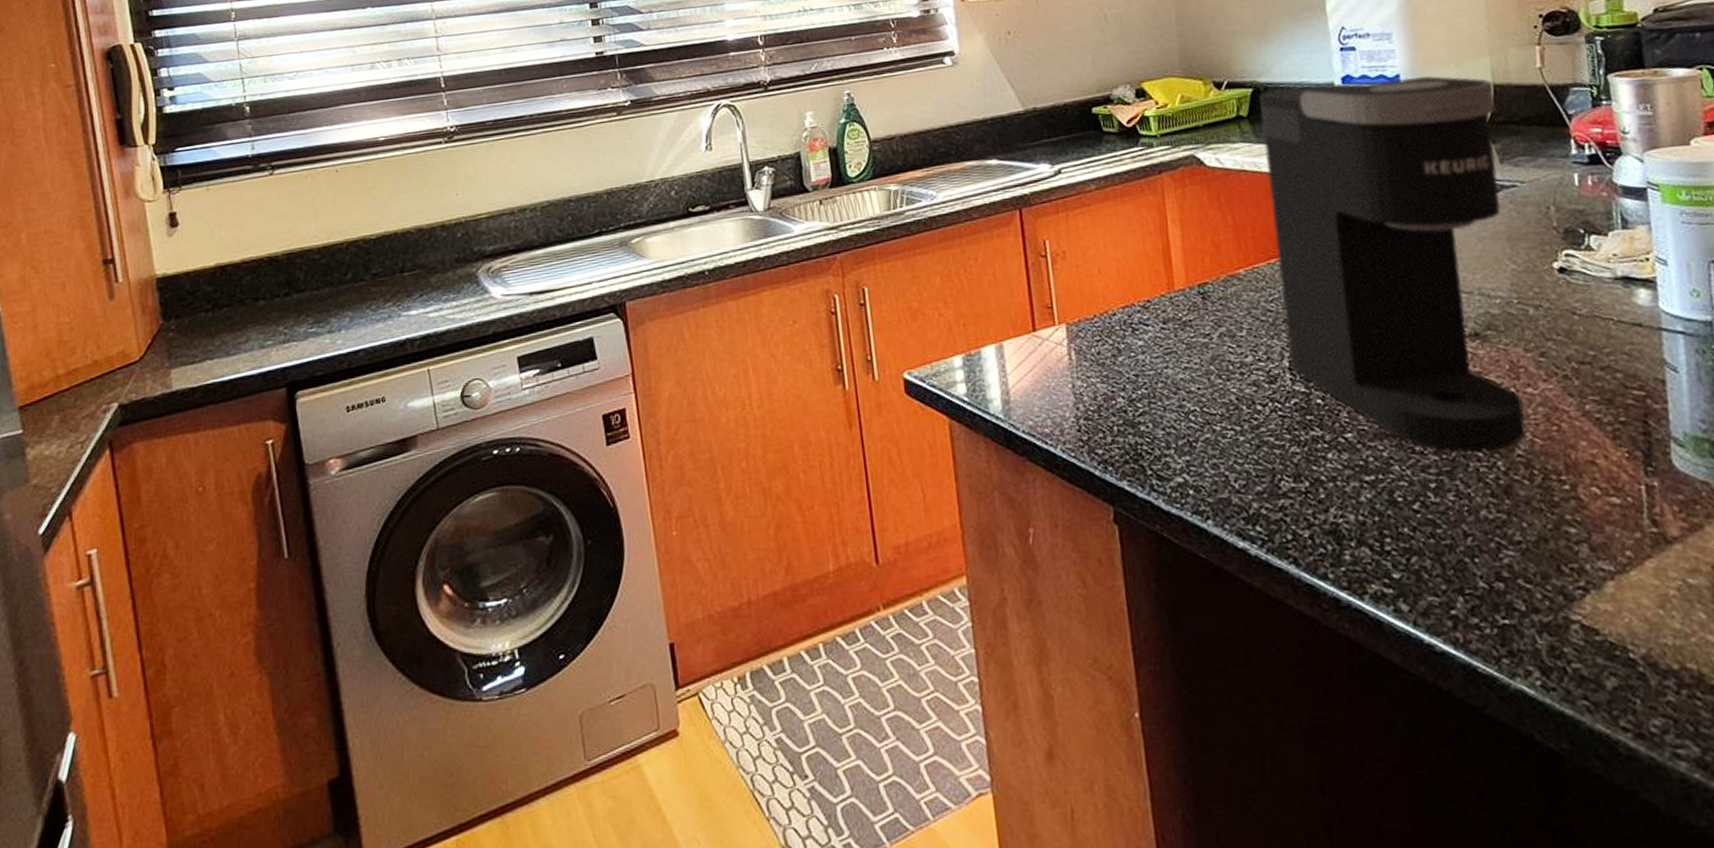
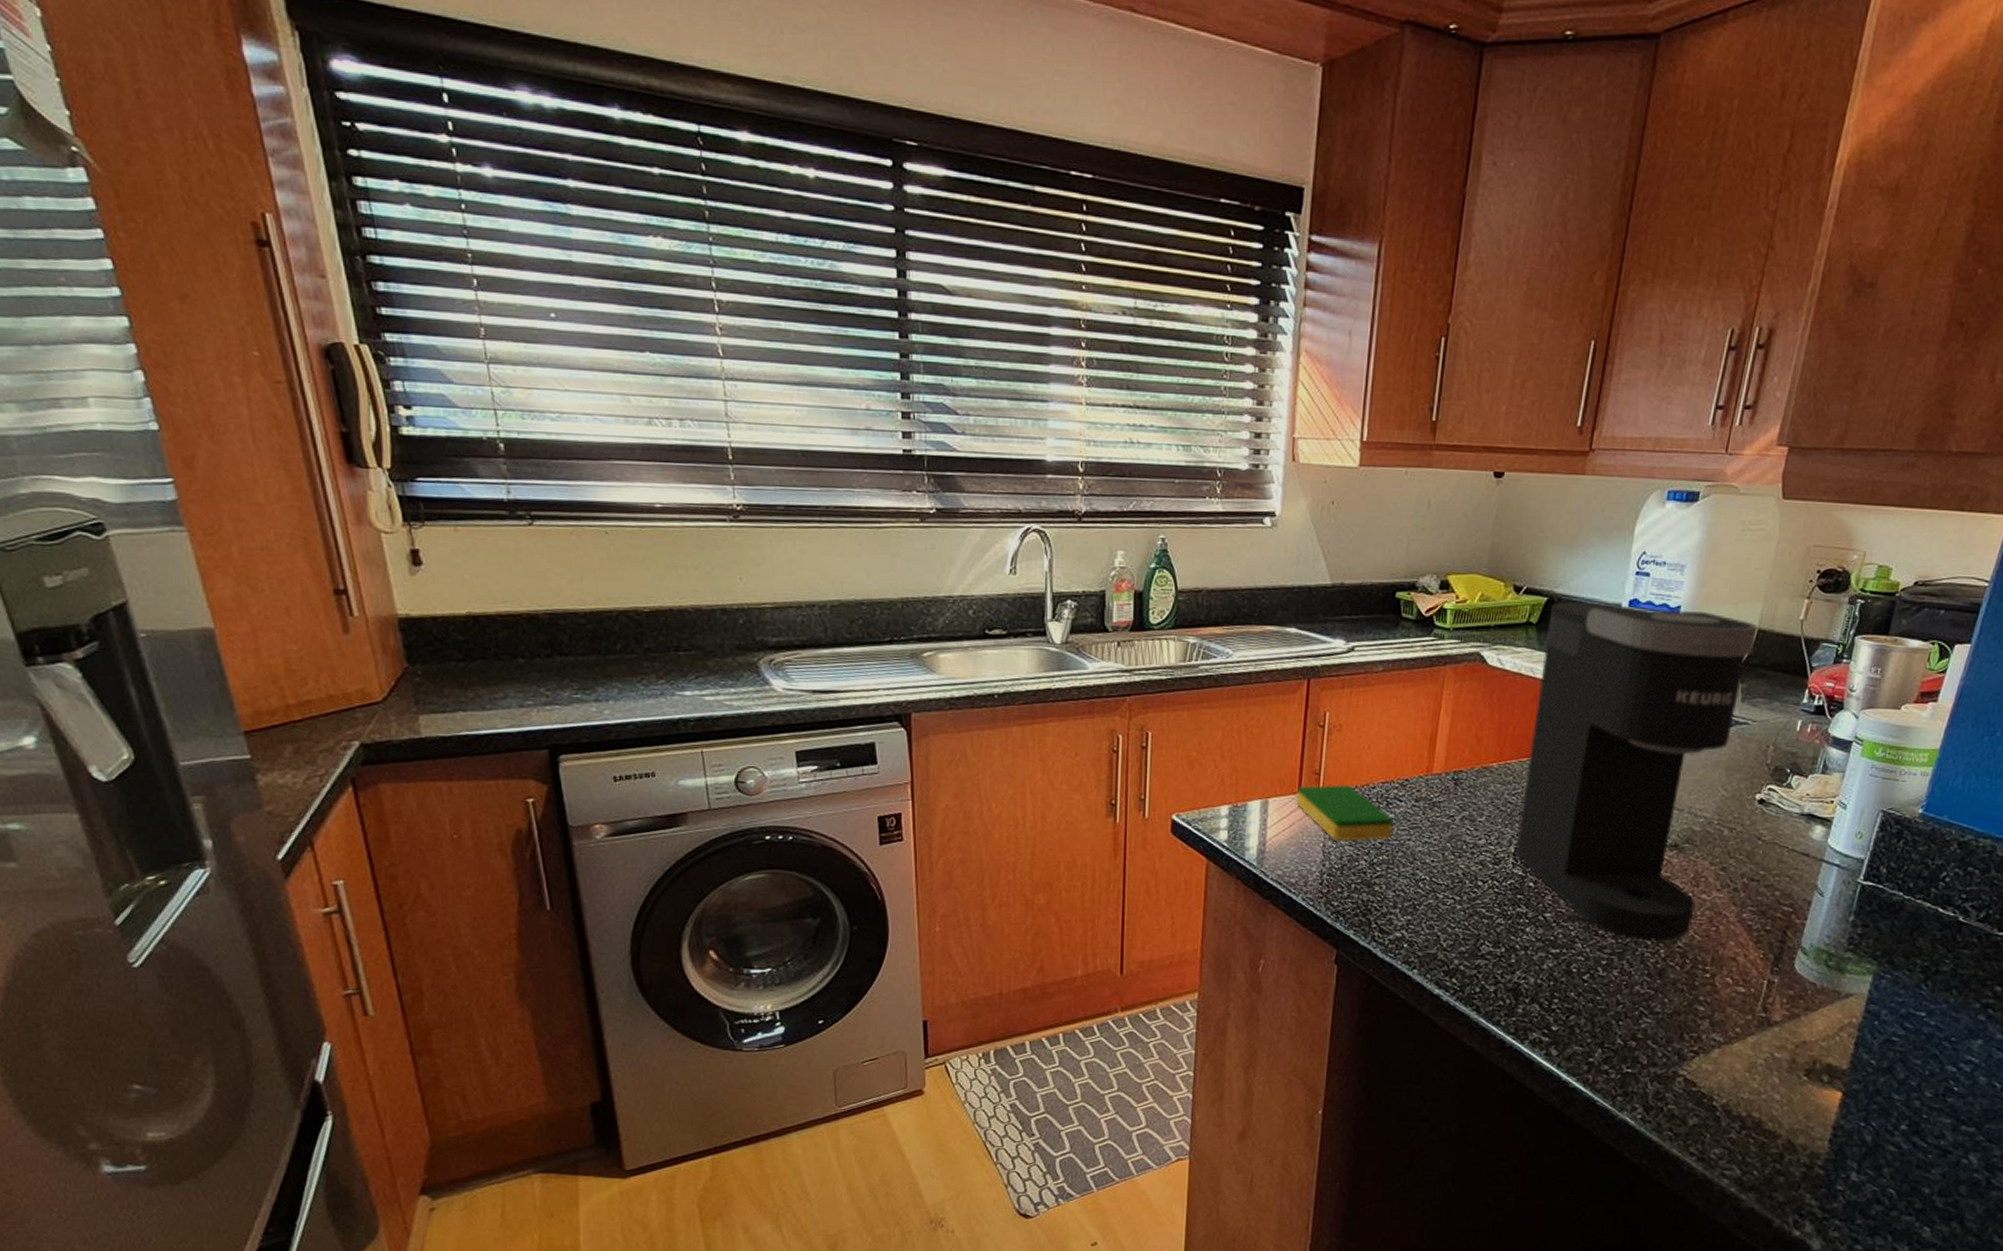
dish sponge: none [1031,315,1147,380] -> present [1297,784,1393,842]

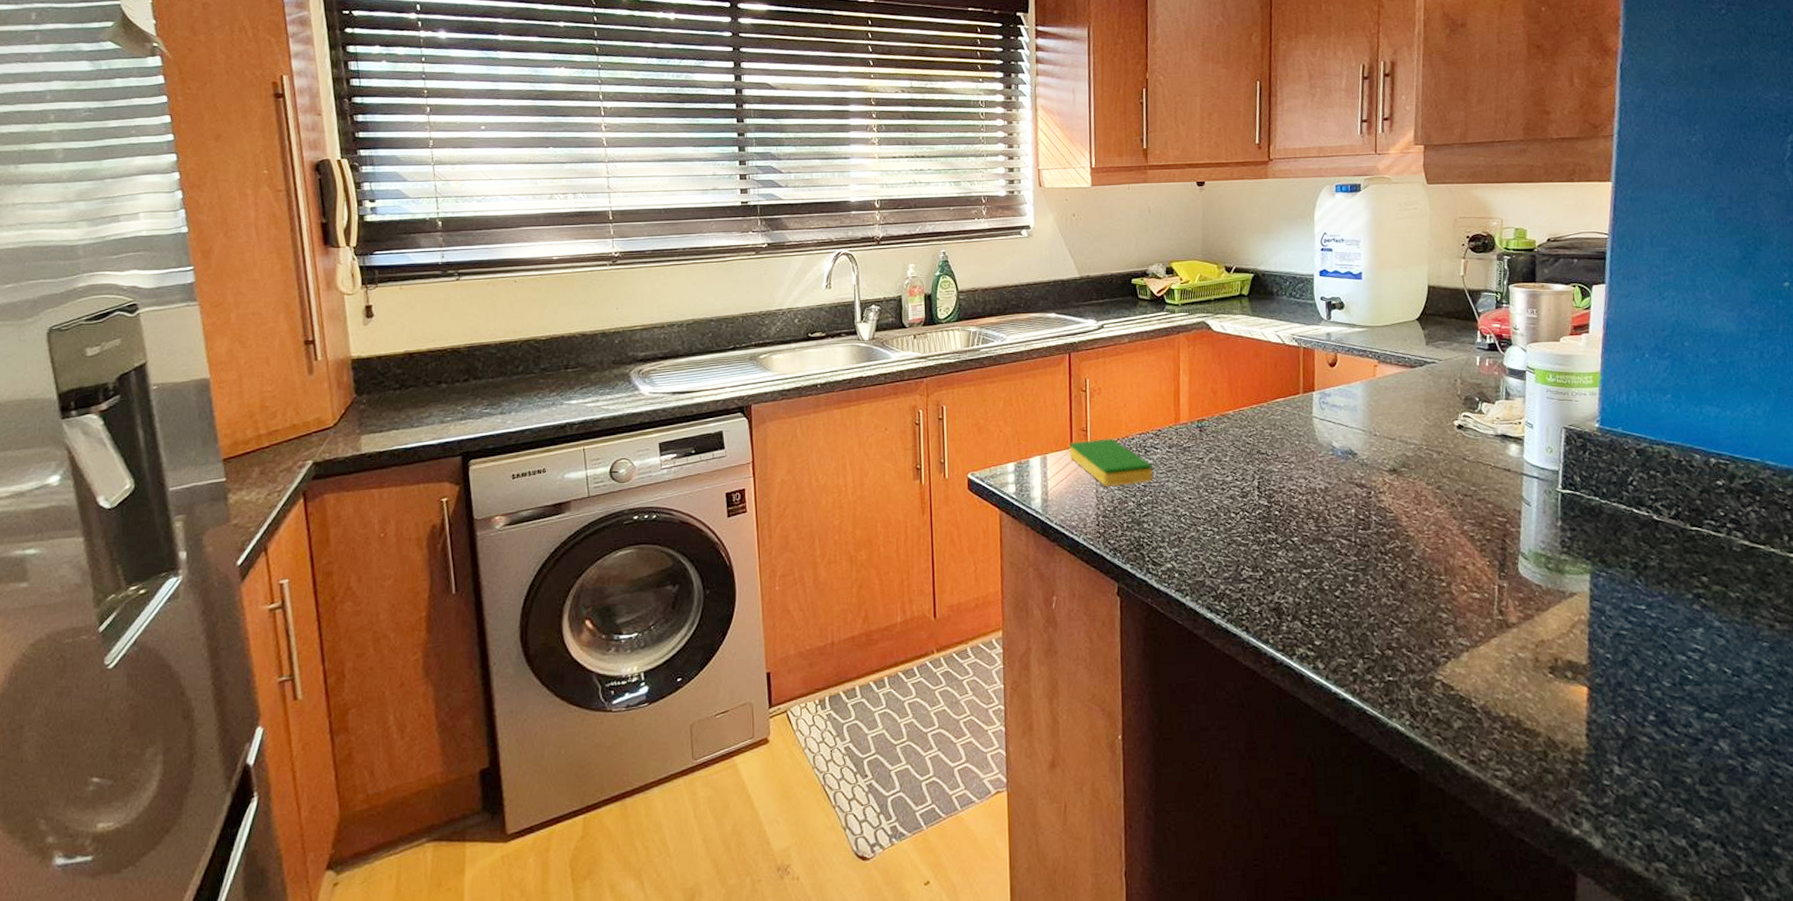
coffee maker: present [1515,602,1758,941] -> none [1257,274,1428,557]

